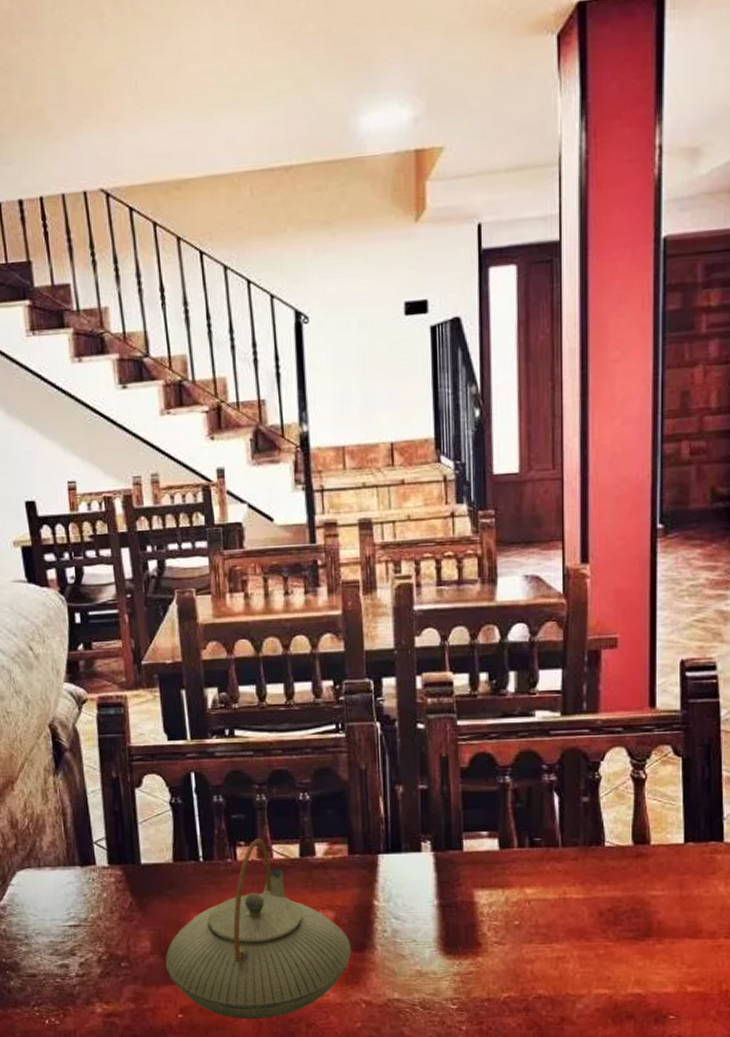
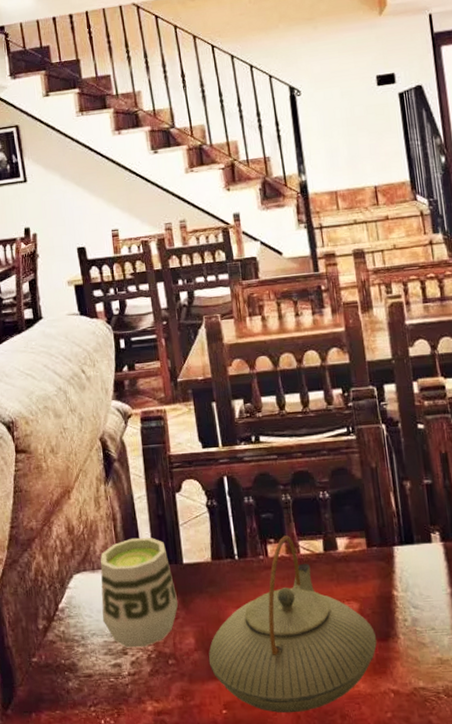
cup: none [47,834,133,949] -> present [100,537,178,648]

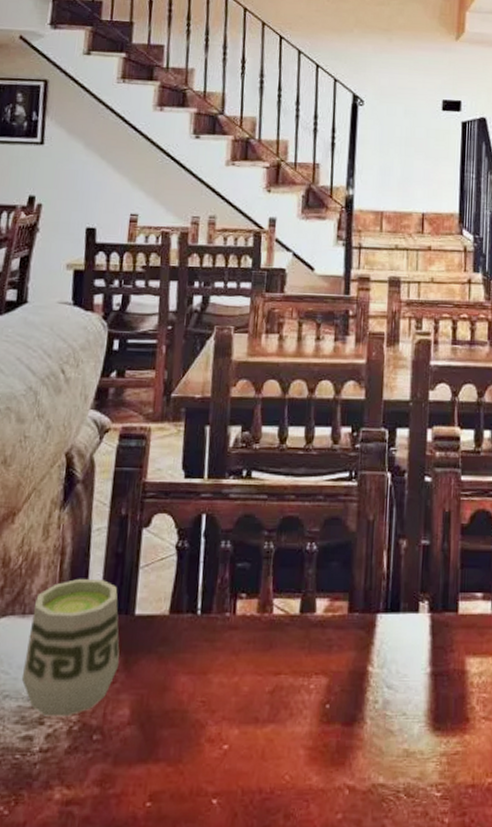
teapot: present [208,535,377,713] -> none [141,591,341,810]

